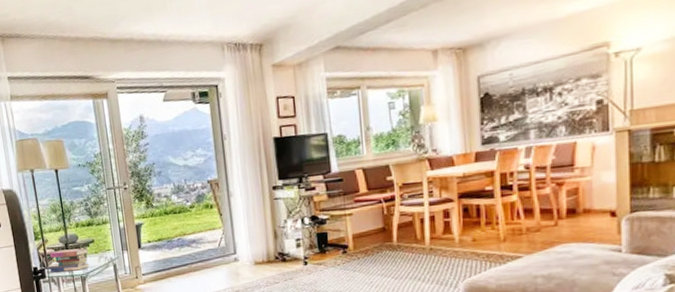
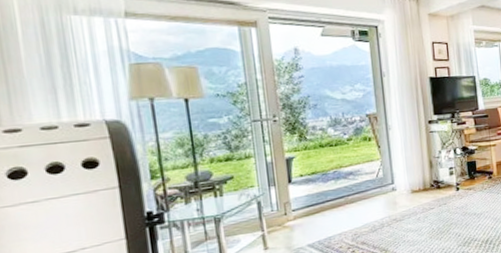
books: present [46,248,90,273] -> none [166,185,226,216]

